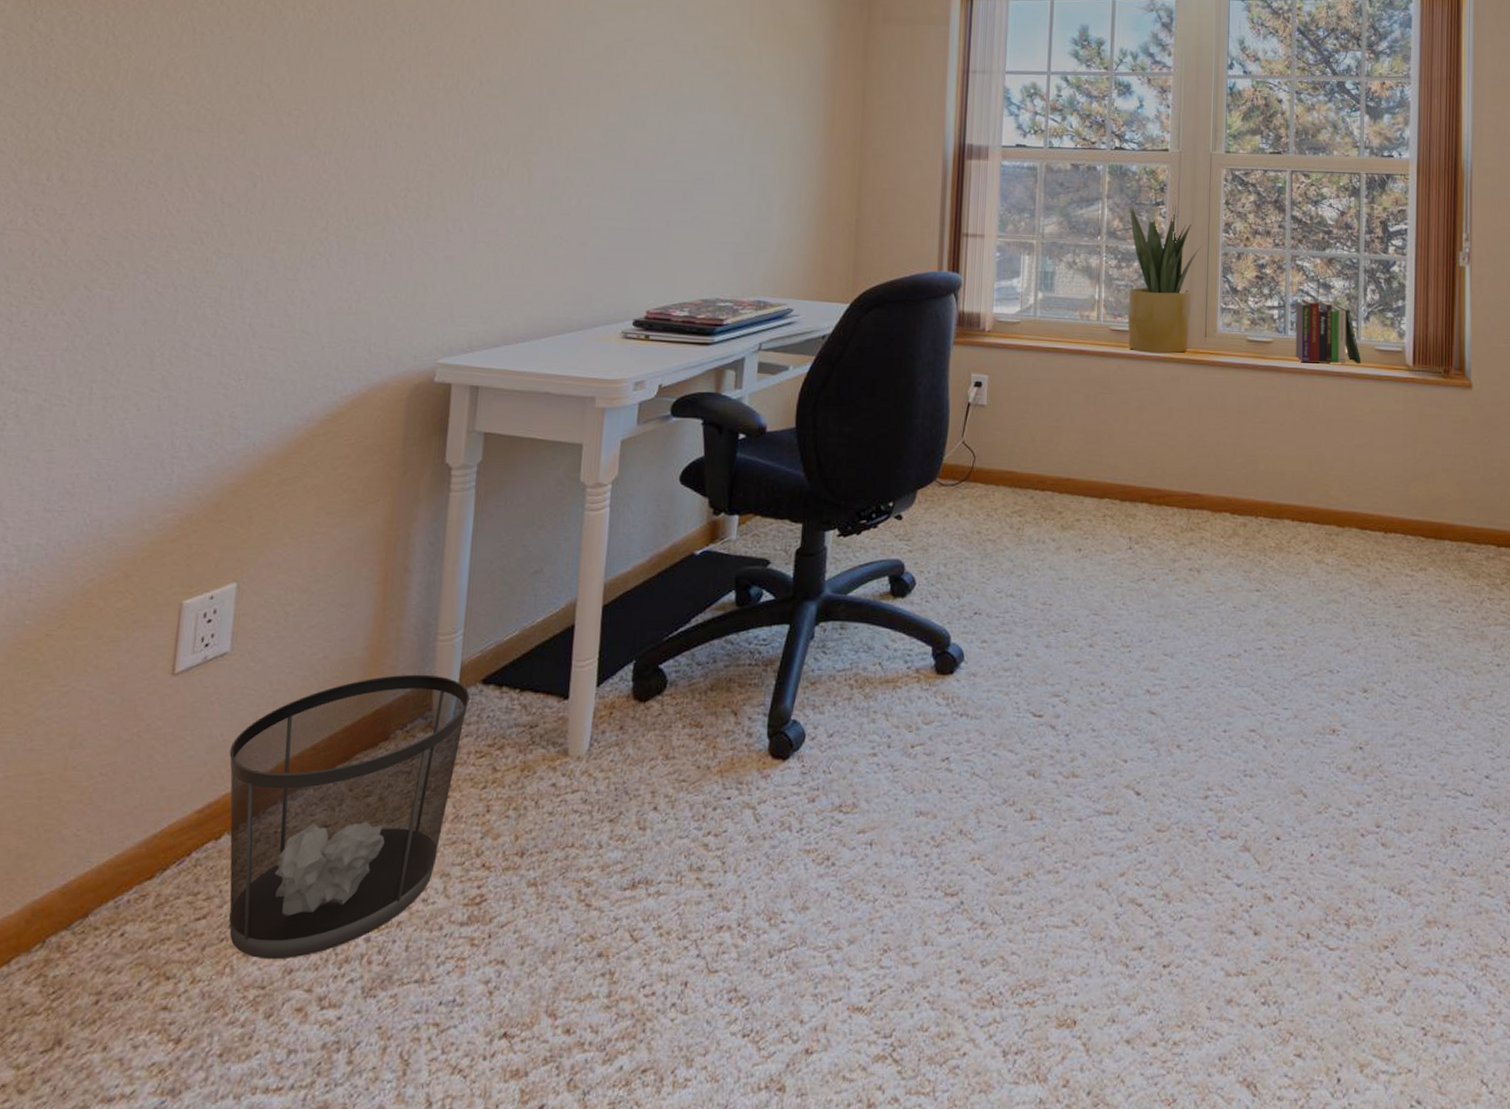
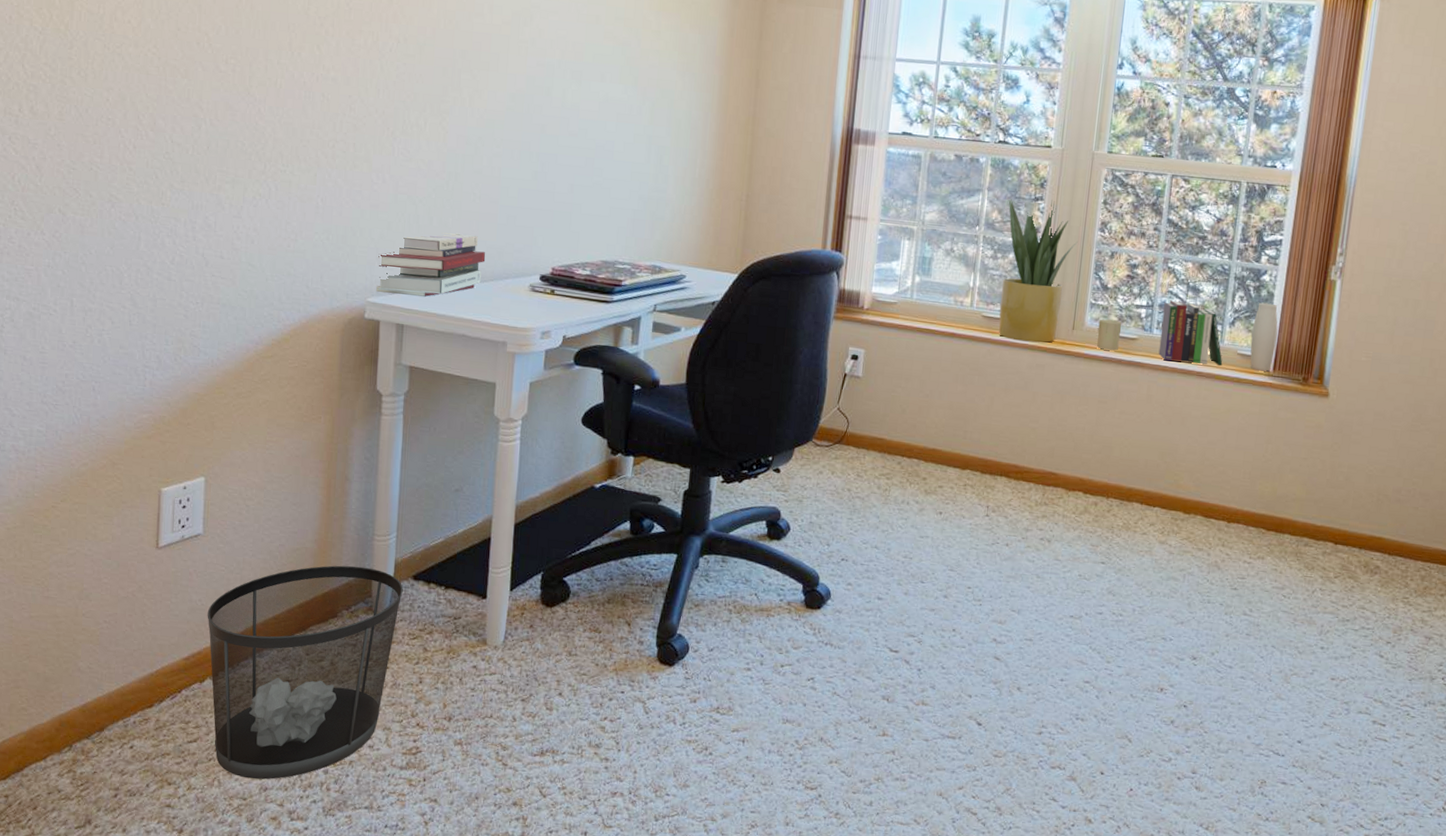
books: none [448,281,573,353] -> present [376,232,486,297]
candle: none [1231,323,1255,356] -> present [1097,319,1122,351]
vase: none [1387,294,1414,366] -> present [1250,302,1278,372]

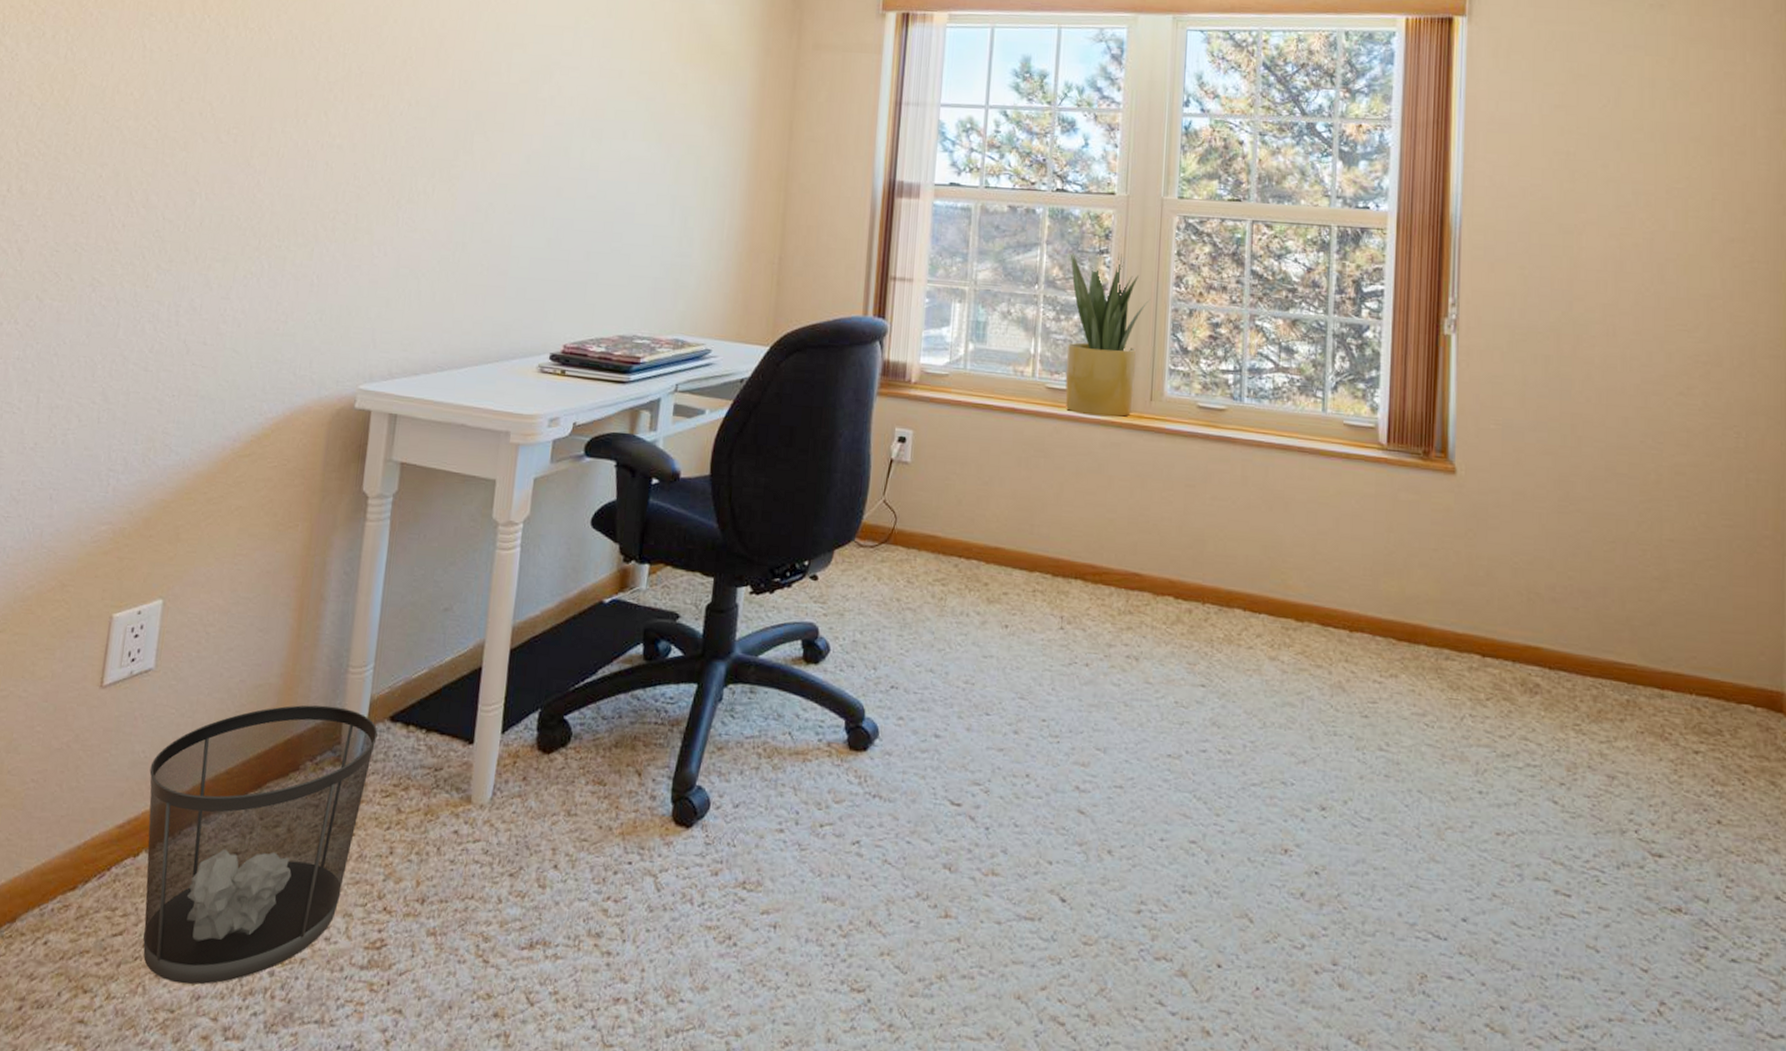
books: present [376,232,486,297] -> none [369,309,491,382]
candle: present [1097,319,1122,351] -> none [1179,387,1207,425]
books: present [1158,300,1223,367] -> none [1251,363,1328,440]
vase: present [1250,302,1278,372] -> none [1358,363,1389,445]

